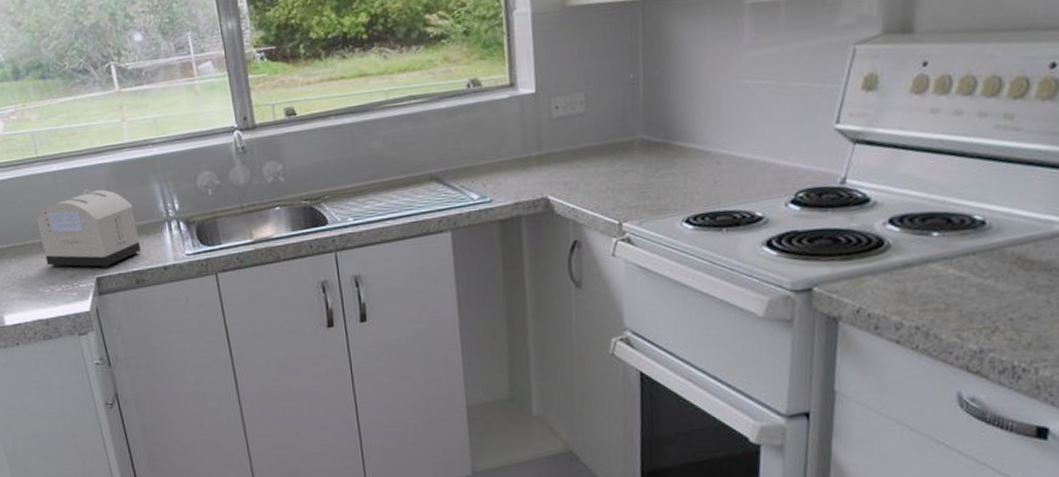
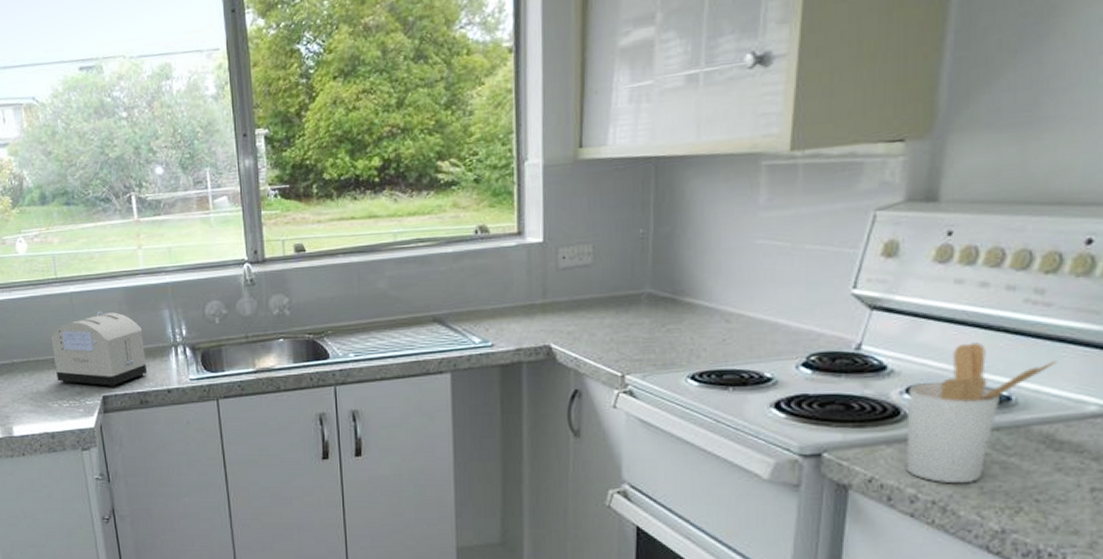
utensil holder: none [889,170,1028,309] -> present [906,342,1059,484]

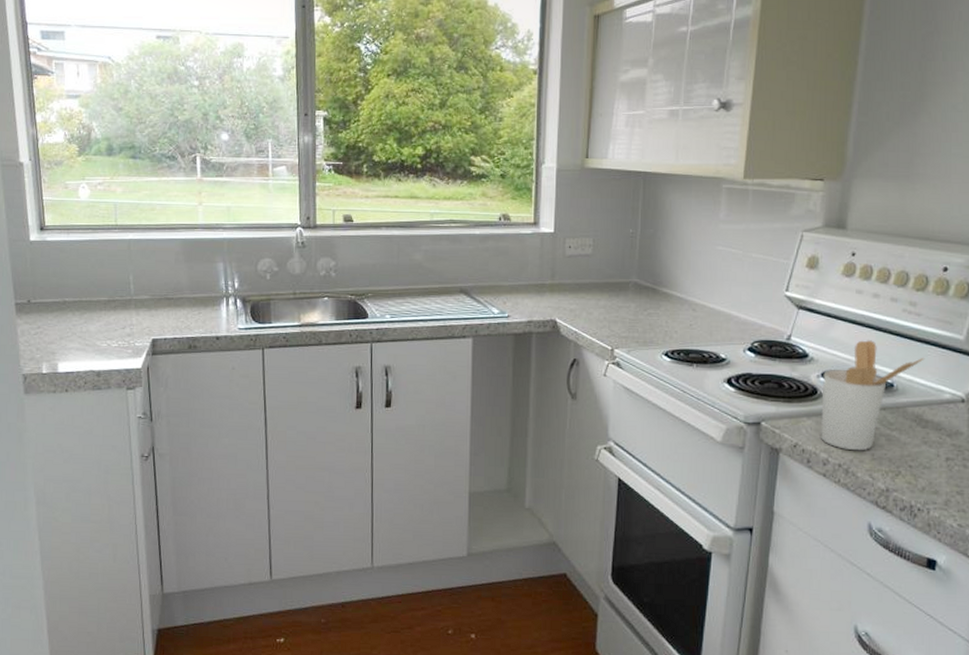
toaster: present [51,311,148,387] -> none [105,259,198,331]

